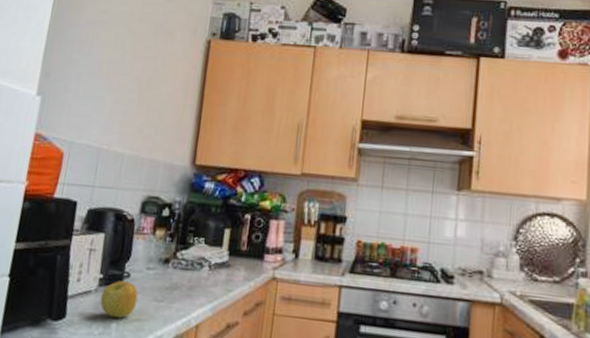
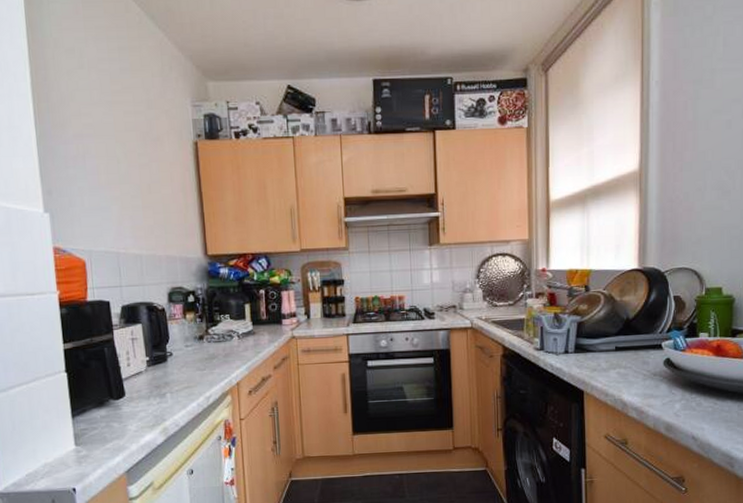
apple: present [100,280,139,319] -> none [151,359,184,389]

